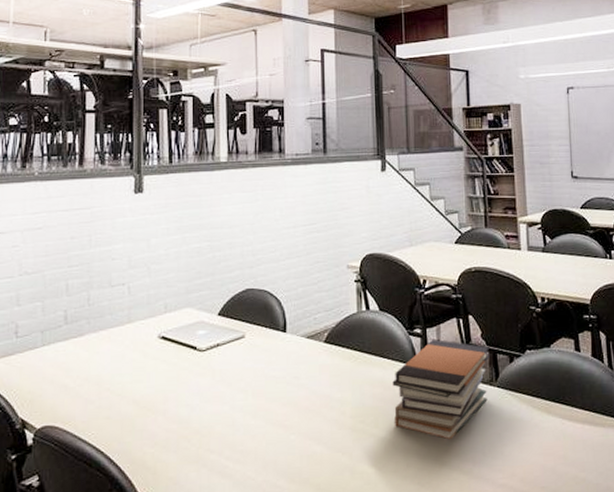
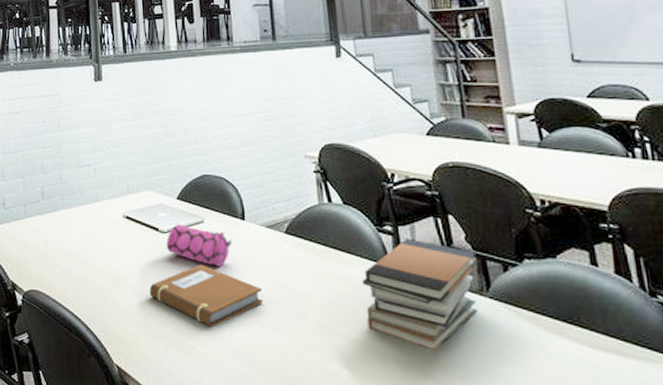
notebook: none [182,380,299,444] -> present [149,264,263,328]
pencil case: none [203,341,273,381] -> present [166,224,233,267]

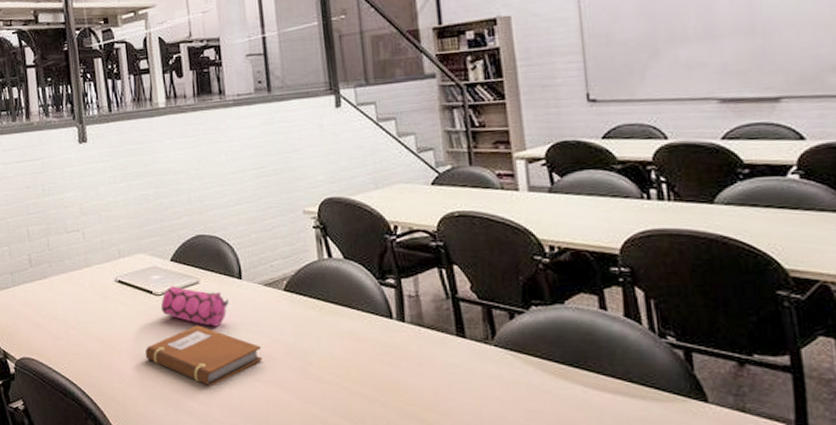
book stack: present [362,238,478,351] -> none [364,290,483,400]

